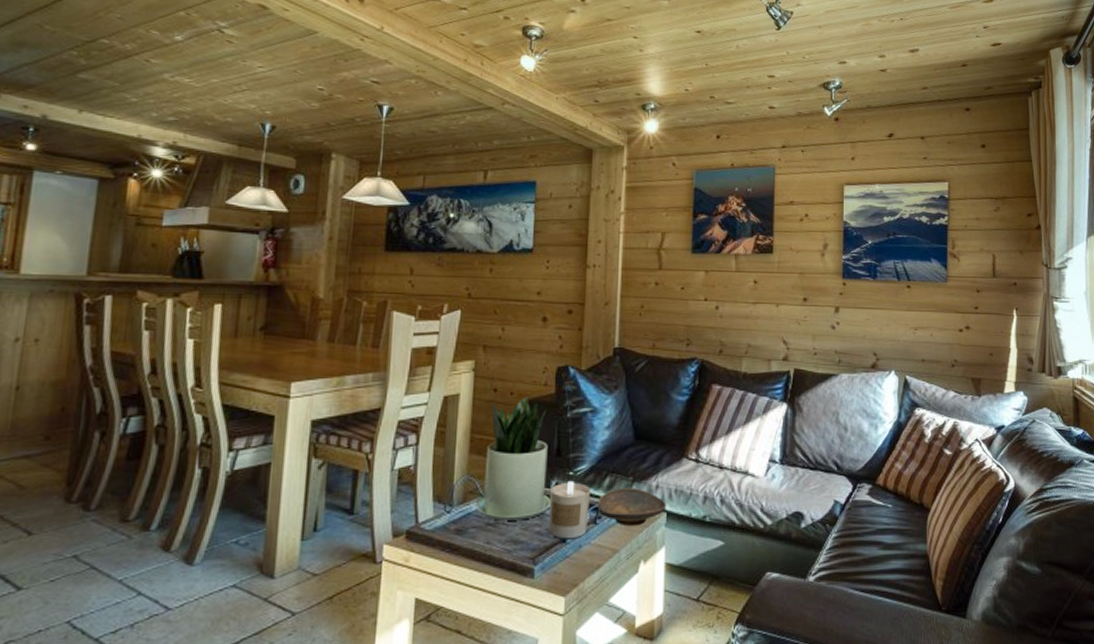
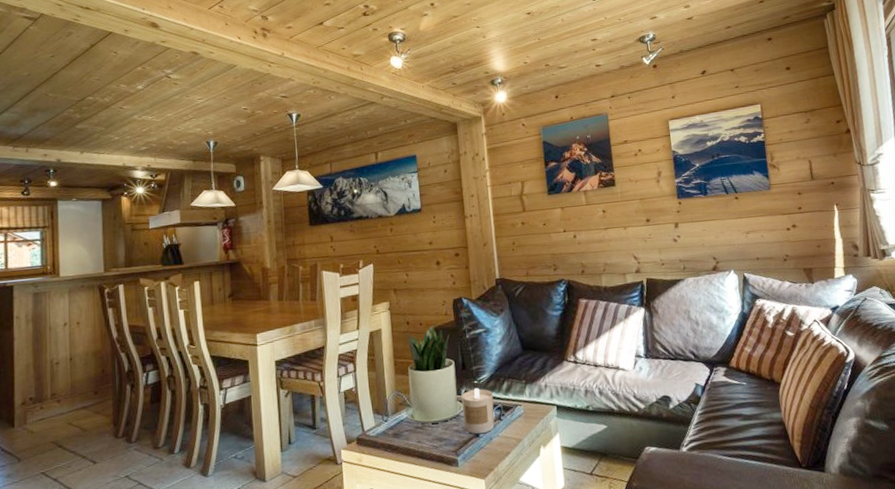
decorative bowl: present [597,487,667,527] -> none [499,388,556,420]

